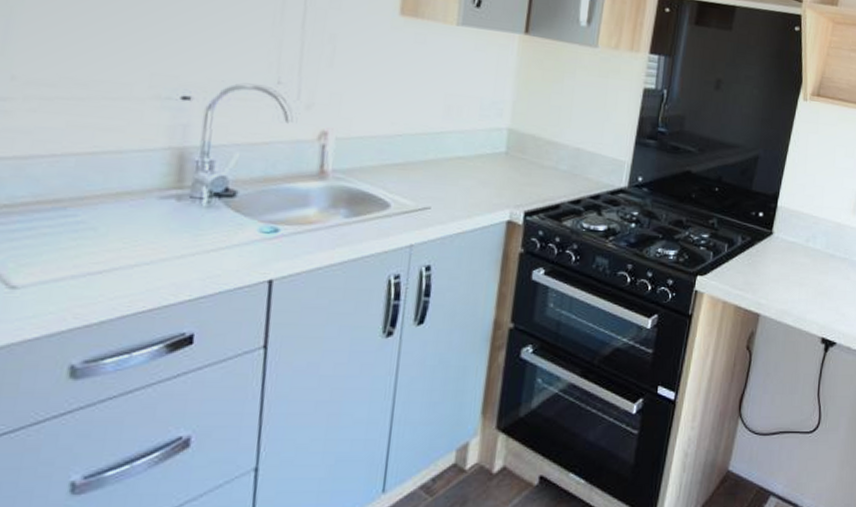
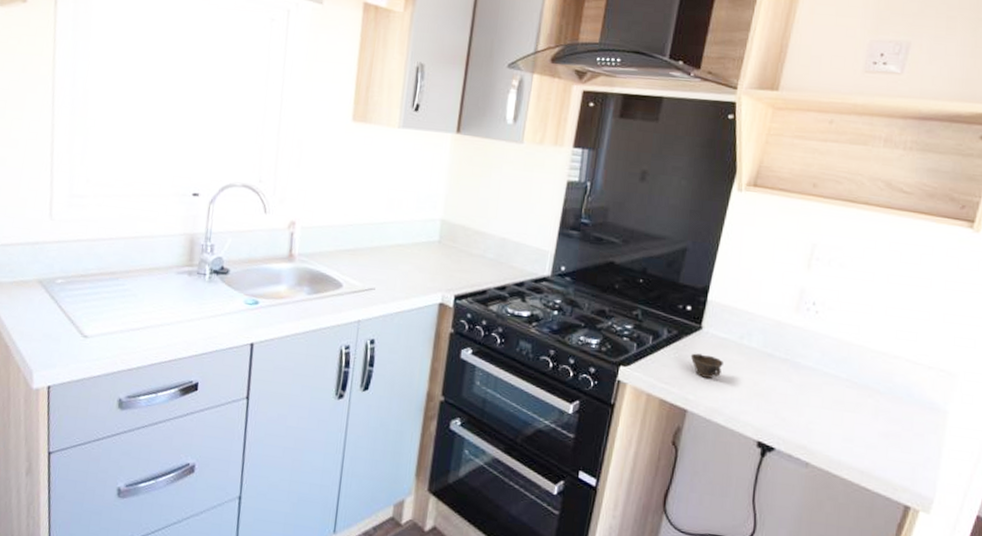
cup: none [762,258,792,282] -> present [690,353,723,378]

